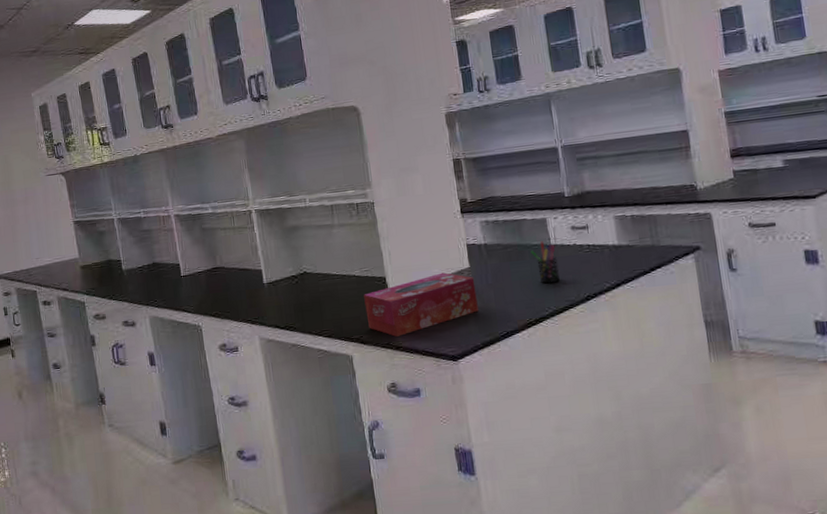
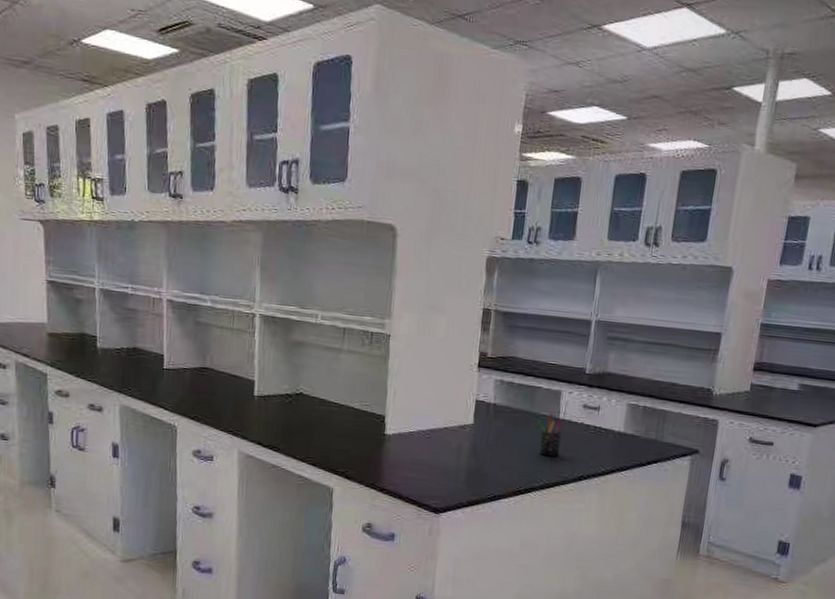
tissue box: present [364,272,479,337] -> none [357,423,475,479]

